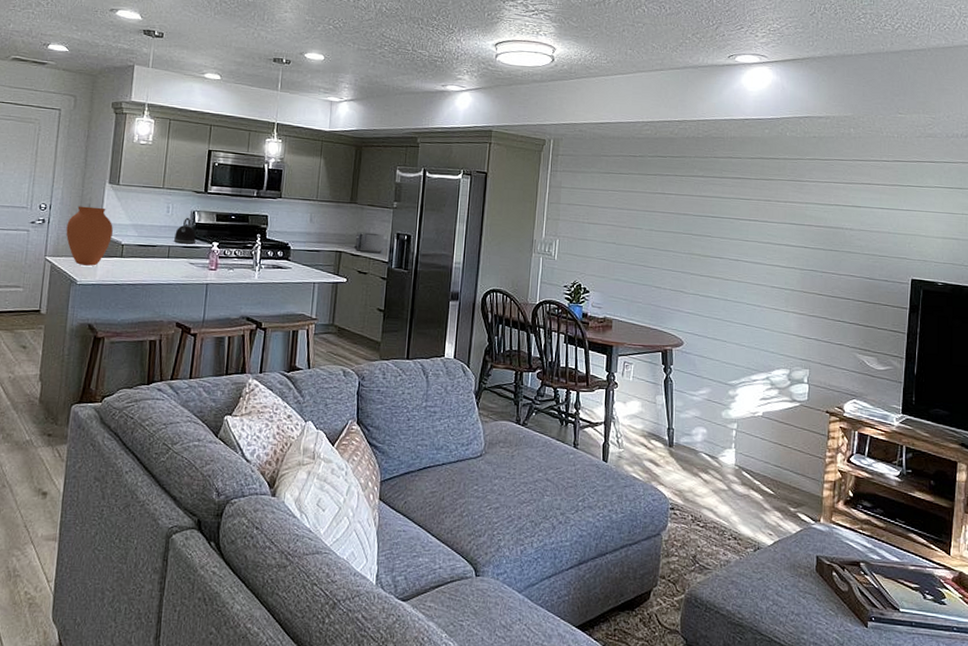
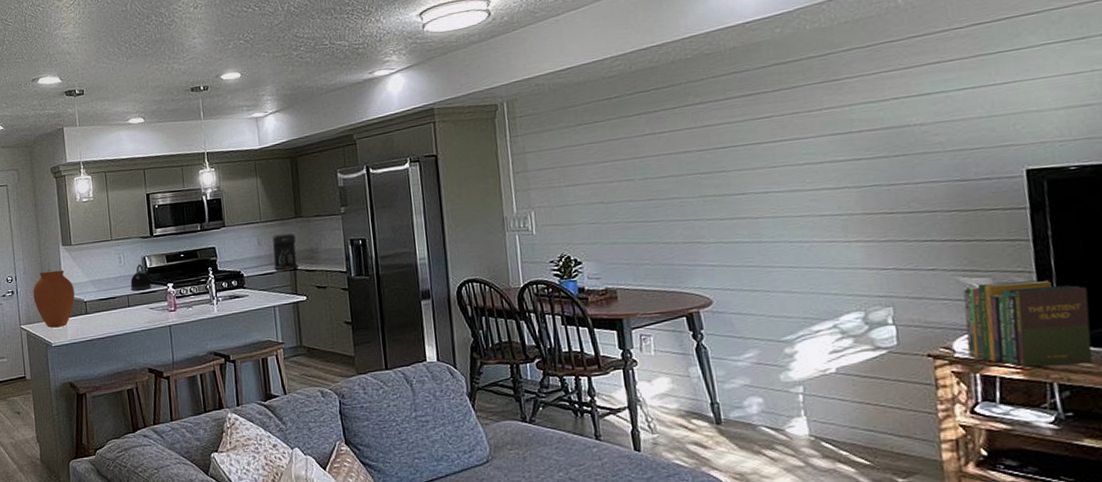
coffee maker: none [321,215,347,251] -> present [272,233,299,271]
toaster: present [353,232,384,254] -> none [307,243,338,267]
books: none [853,361,935,435] -> present [963,279,1093,367]

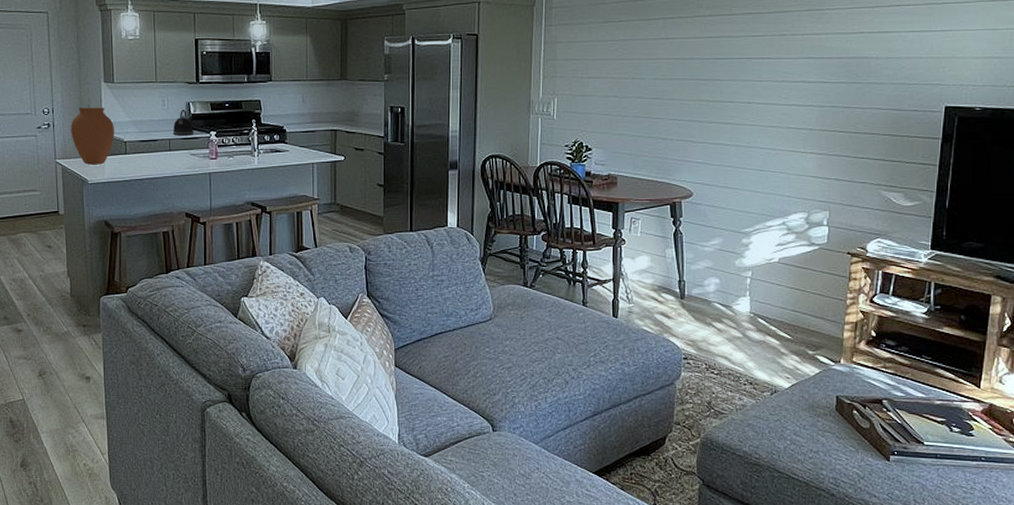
coffee maker: present [272,233,299,271] -> none [316,94,339,130]
books: present [963,279,1093,367] -> none [877,198,969,269]

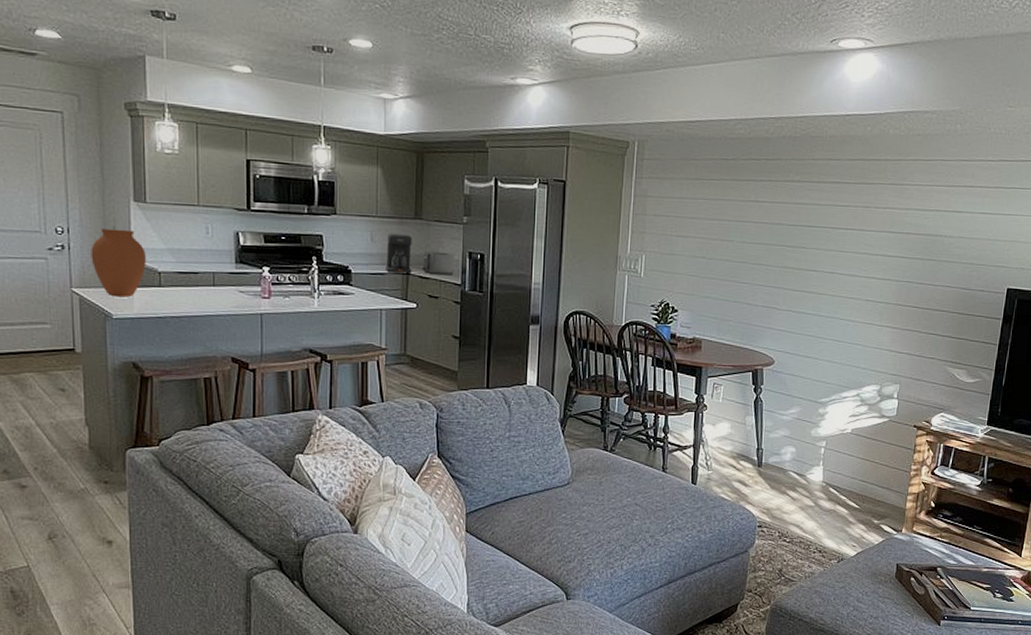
kettle: present [172,109,194,136] -> none [217,239,243,270]
coffee maker: none [316,94,339,130] -> present [386,233,412,274]
toaster: none [348,108,377,129] -> present [421,251,454,276]

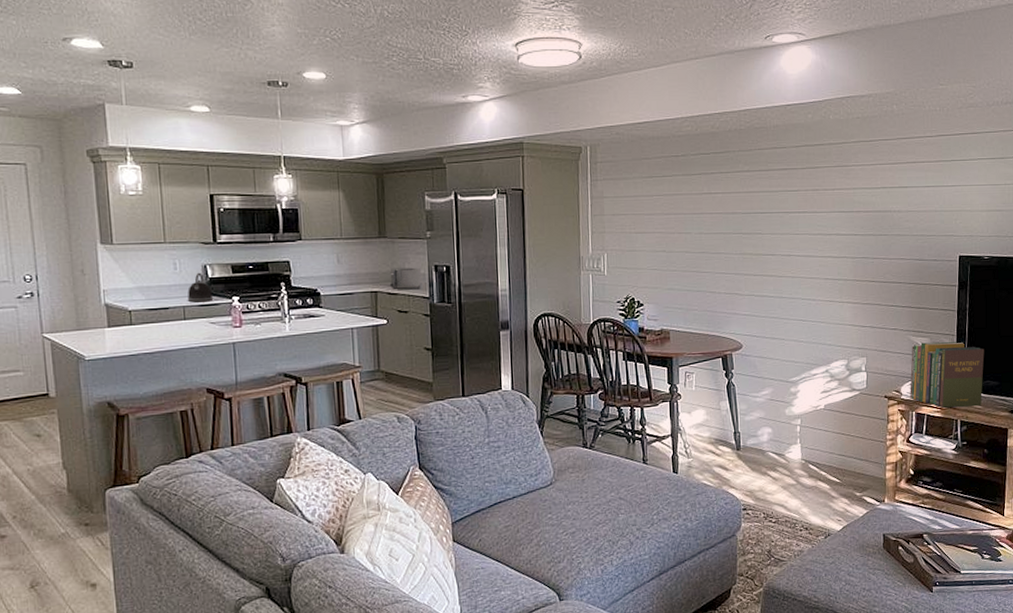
vase: present [91,228,146,299] -> none [60,272,116,340]
kettle: none [217,239,243,270] -> present [187,272,213,303]
coffee maker: present [386,233,412,274] -> none [353,253,380,292]
books: none [940,374,1022,445] -> present [910,341,985,408]

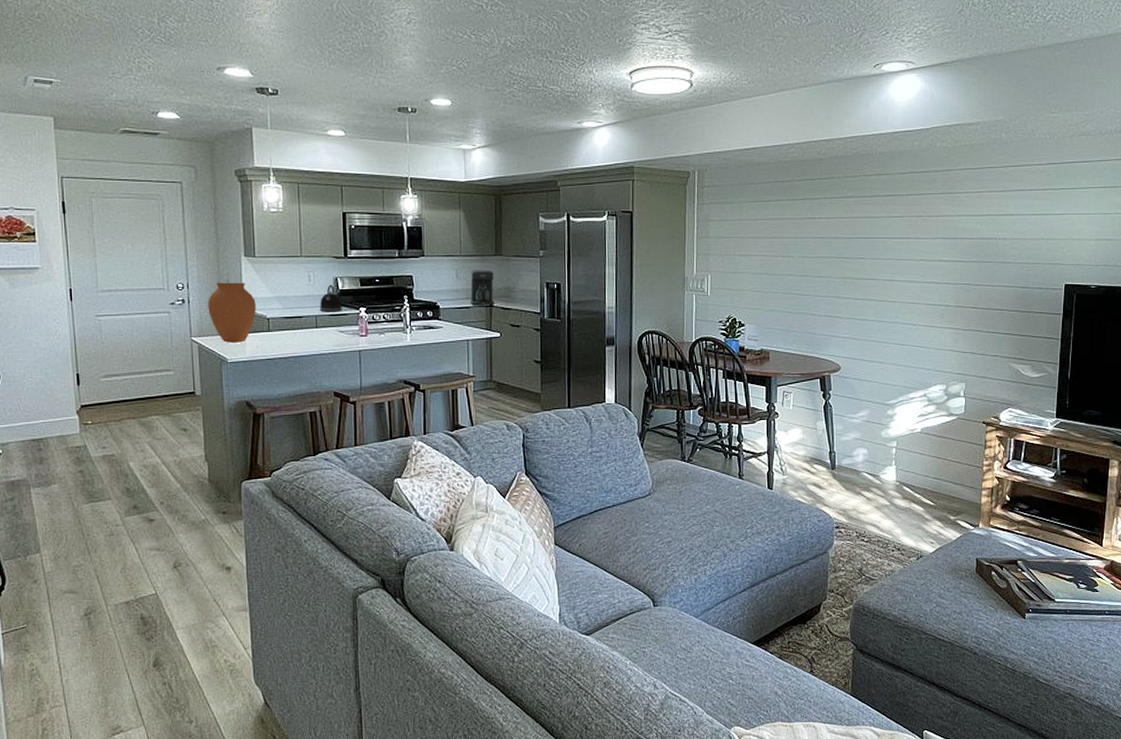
vase: none [60,272,116,340] -> present [208,282,256,344]
coffee maker: none [353,253,380,292] -> present [470,270,495,306]
toaster: present [389,267,421,290] -> none [503,284,533,305]
books: present [910,341,985,408] -> none [1009,369,1088,436]

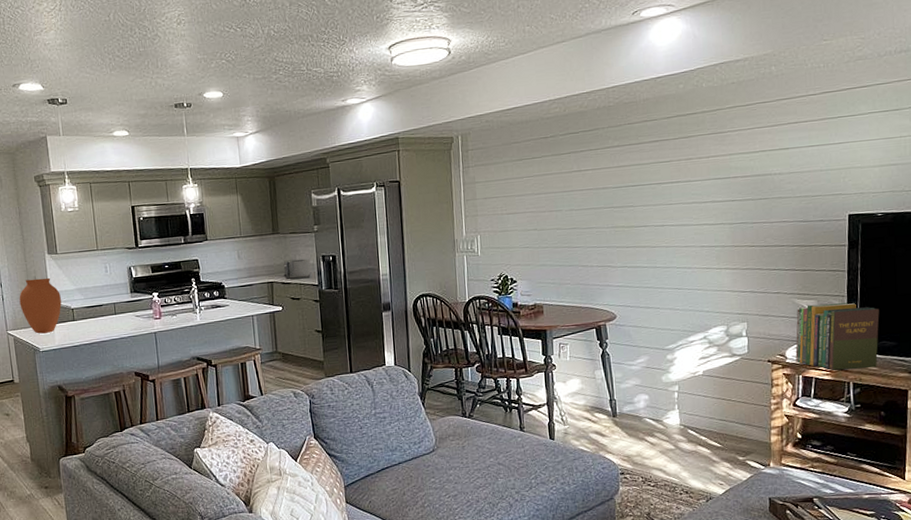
kettle: present [319,284,342,312] -> none [116,273,137,300]
coffee maker: present [470,270,495,306] -> none [251,248,275,283]
toaster: none [503,284,533,305] -> present [283,258,311,280]
books: none [1009,369,1088,436] -> present [795,302,880,370]

